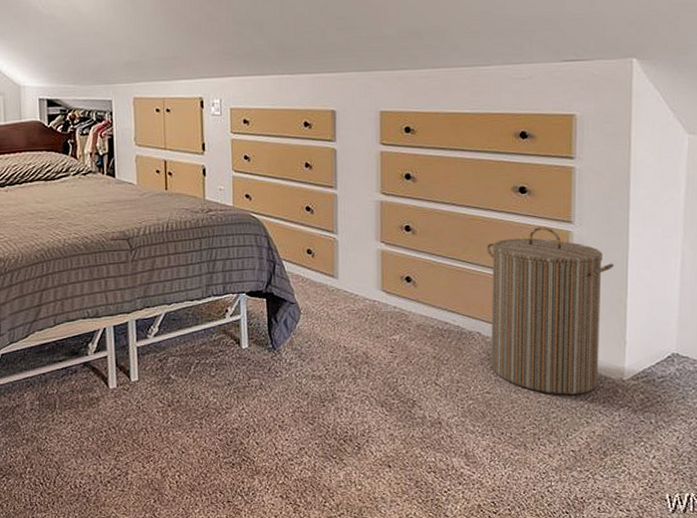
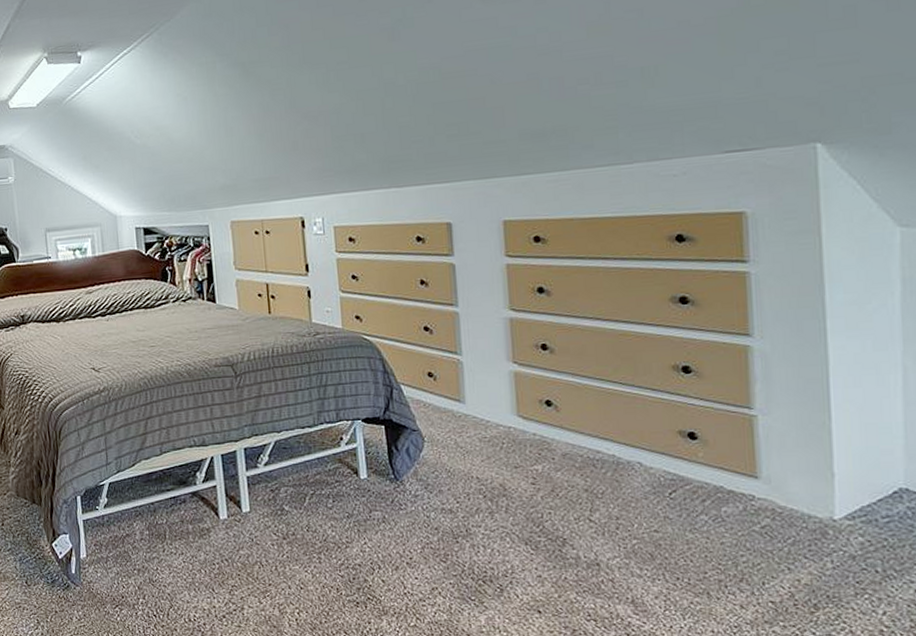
laundry hamper: present [487,227,614,395] -> none [643,341,810,536]

